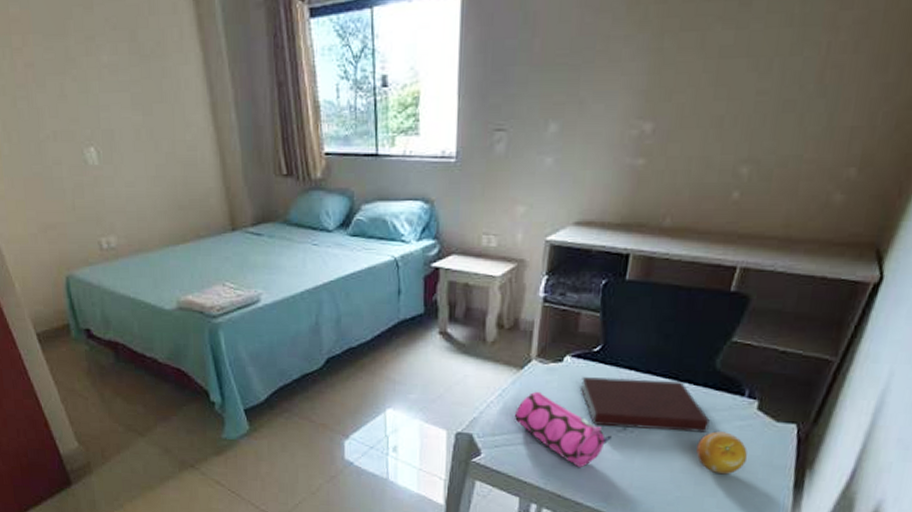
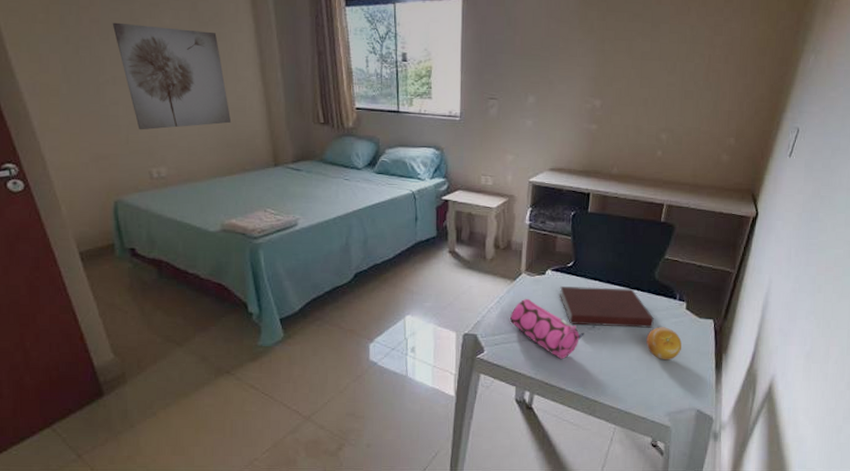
wall art: none [47,64,182,194] -> present [112,22,232,130]

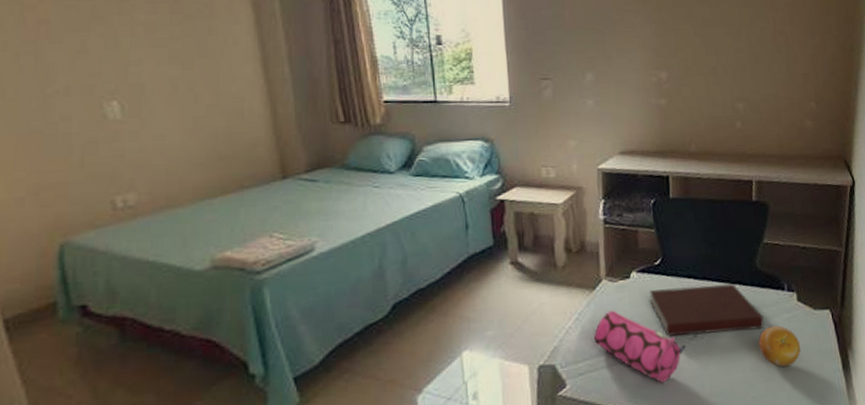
wall art: present [112,22,232,130] -> none [67,21,225,149]

